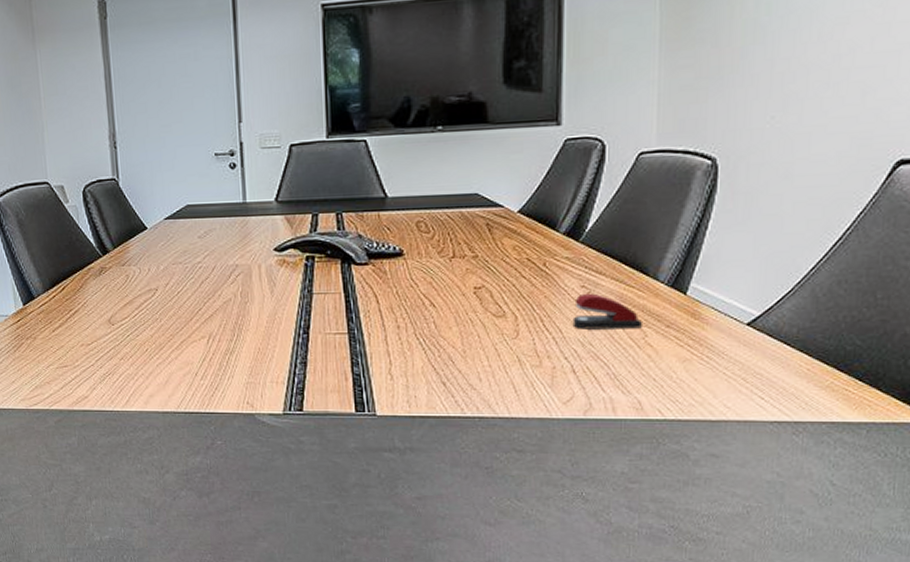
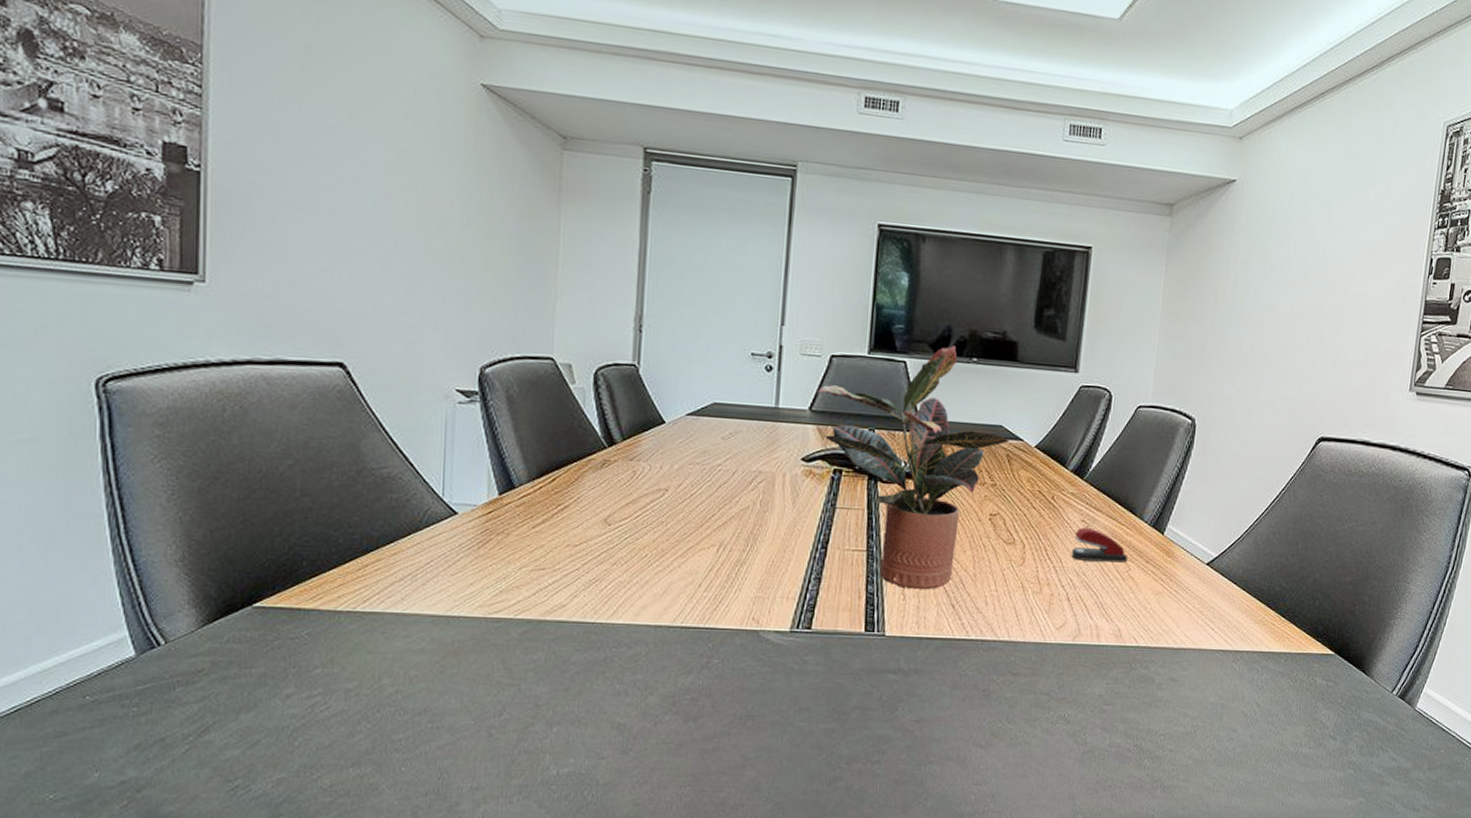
potted plant: none [281,116,489,369] -> present [818,345,1010,590]

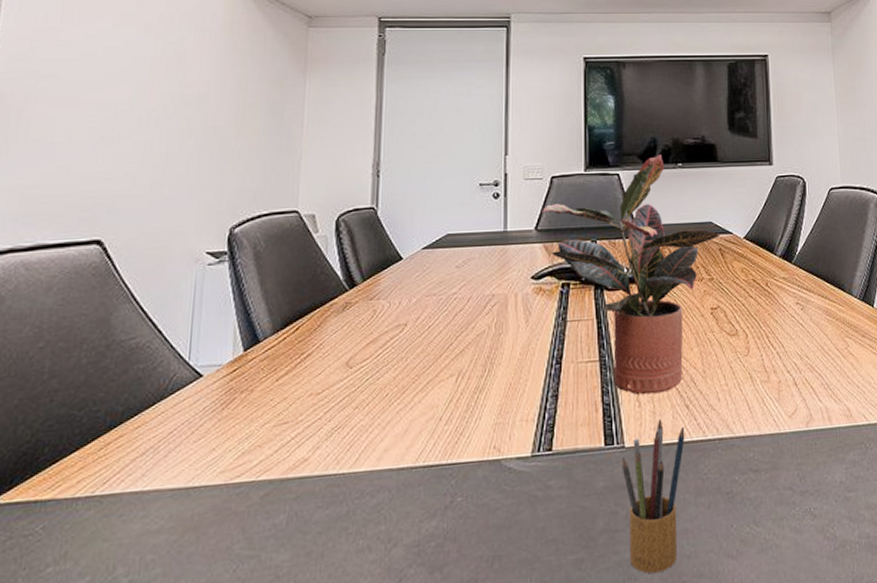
pencil box: none [880,614,948,751] -> present [622,419,685,574]
stapler: present [1071,527,1129,563] -> none [791,309,845,343]

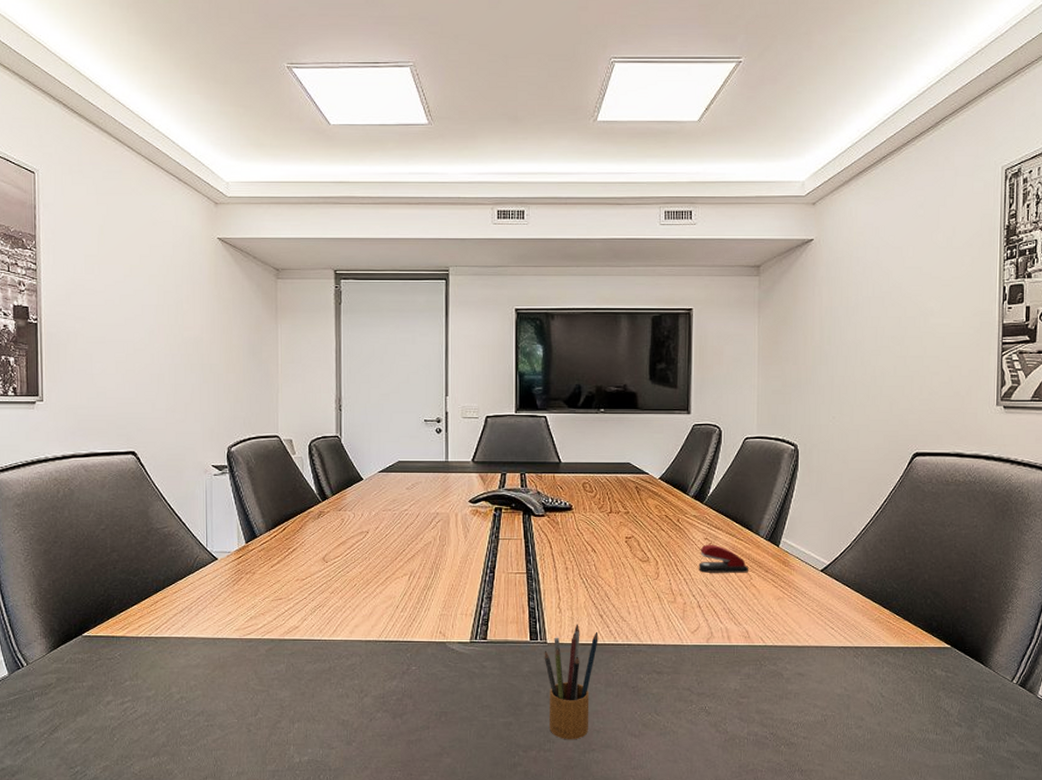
potted plant: present [542,154,721,395] -> none [478,400,637,604]
stapler: none [791,309,845,343] -> present [698,544,749,573]

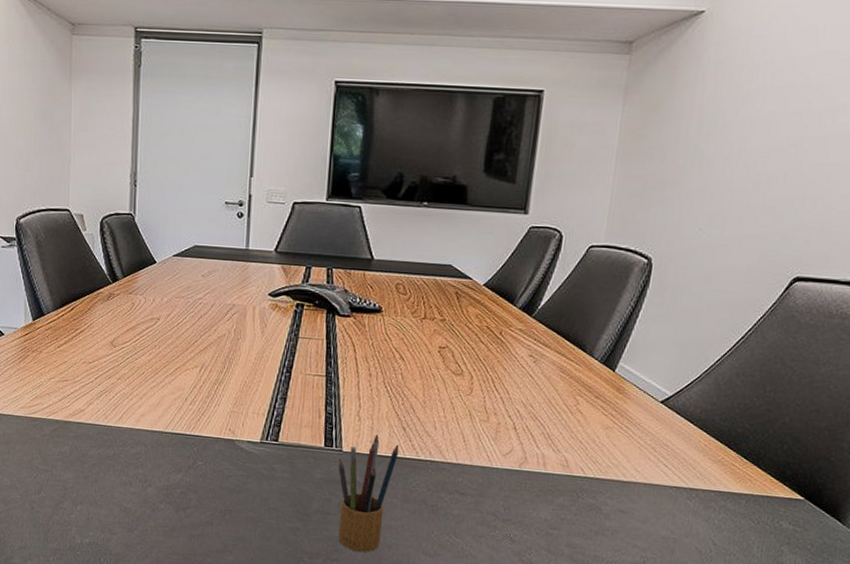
stapler: present [698,544,749,573] -> none [518,361,577,397]

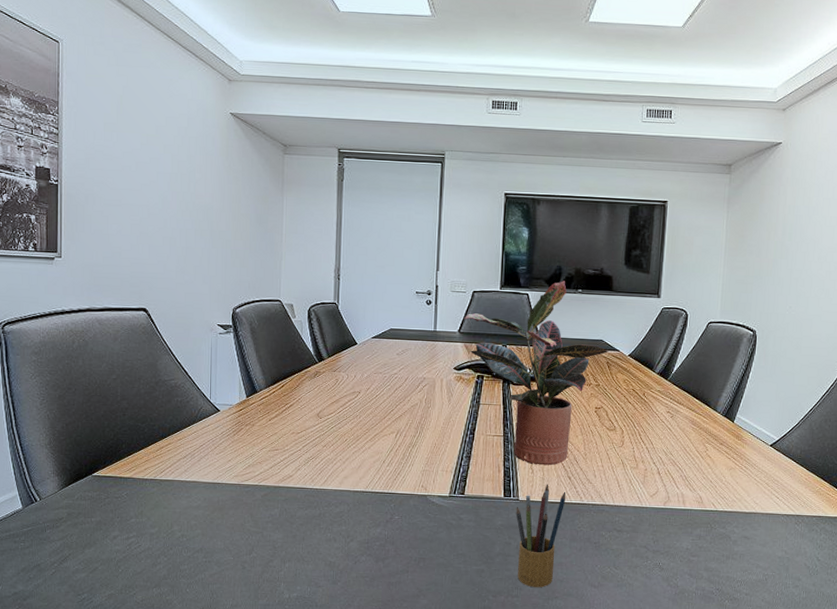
potted plant: none [282,191,459,413] -> present [464,281,609,466]

